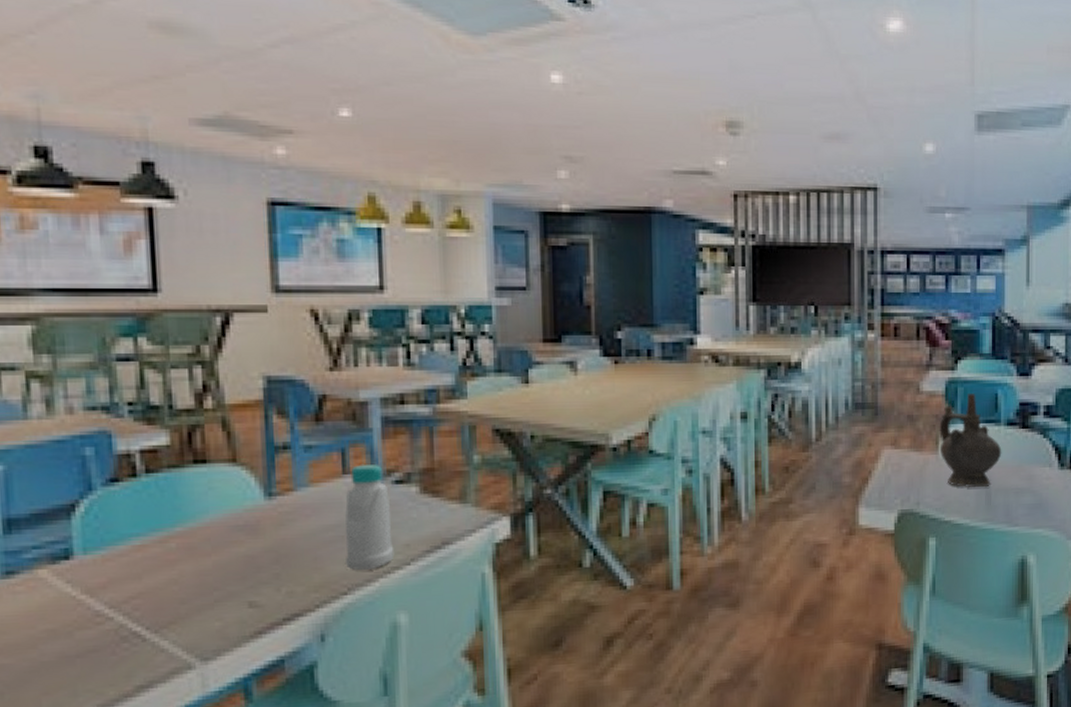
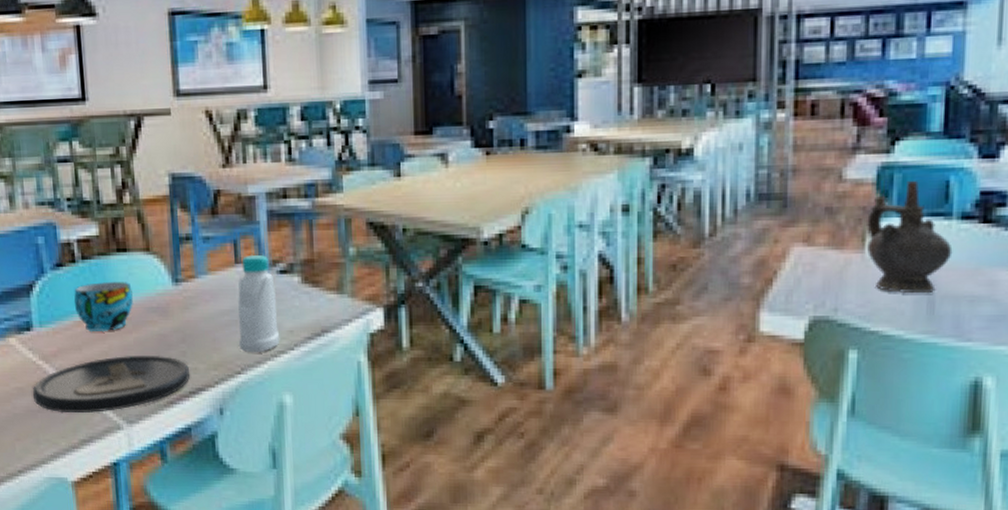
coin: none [69,579,284,657] -> present [32,355,189,413]
cup: none [133,497,213,556] -> present [74,282,133,331]

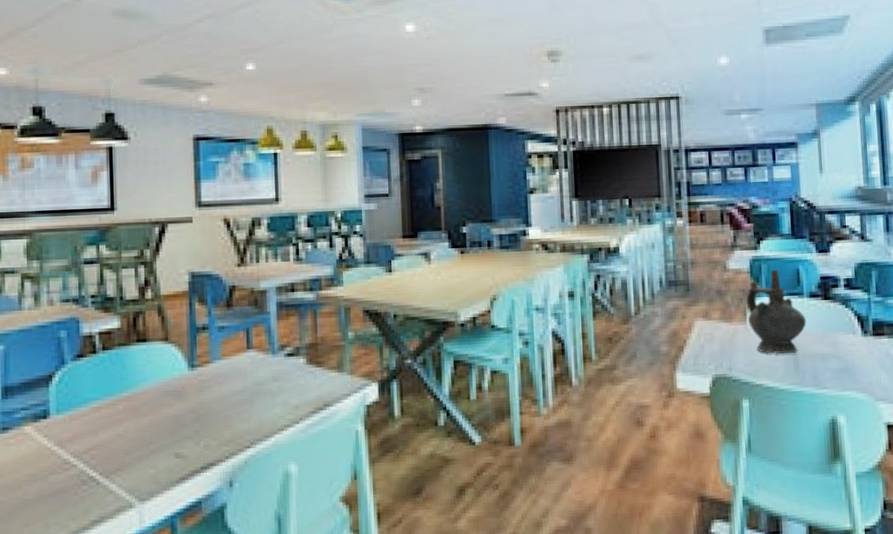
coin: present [32,355,189,413] -> none [45,434,202,496]
cup: present [74,282,133,331] -> none [92,369,150,416]
bottle: present [238,255,280,352] -> none [249,341,287,428]

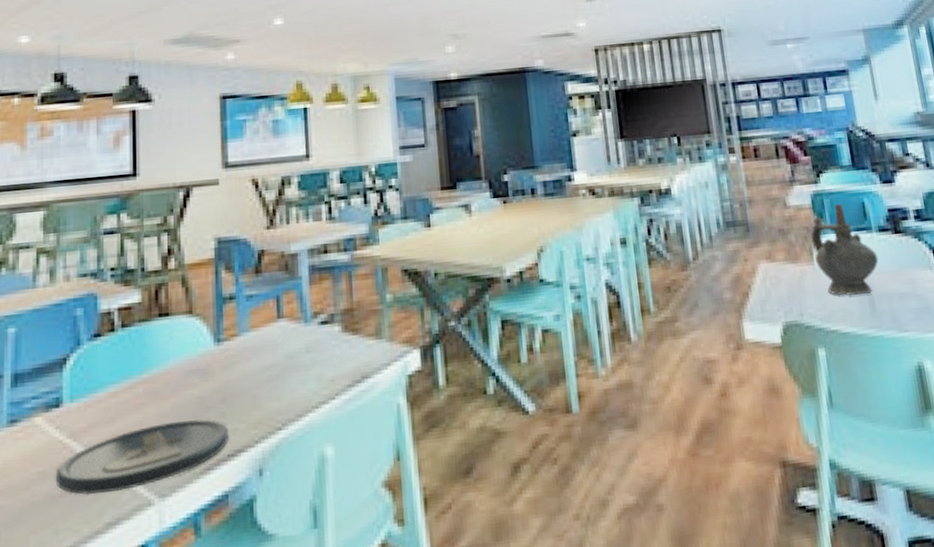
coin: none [45,434,202,496] -> present [55,418,228,496]

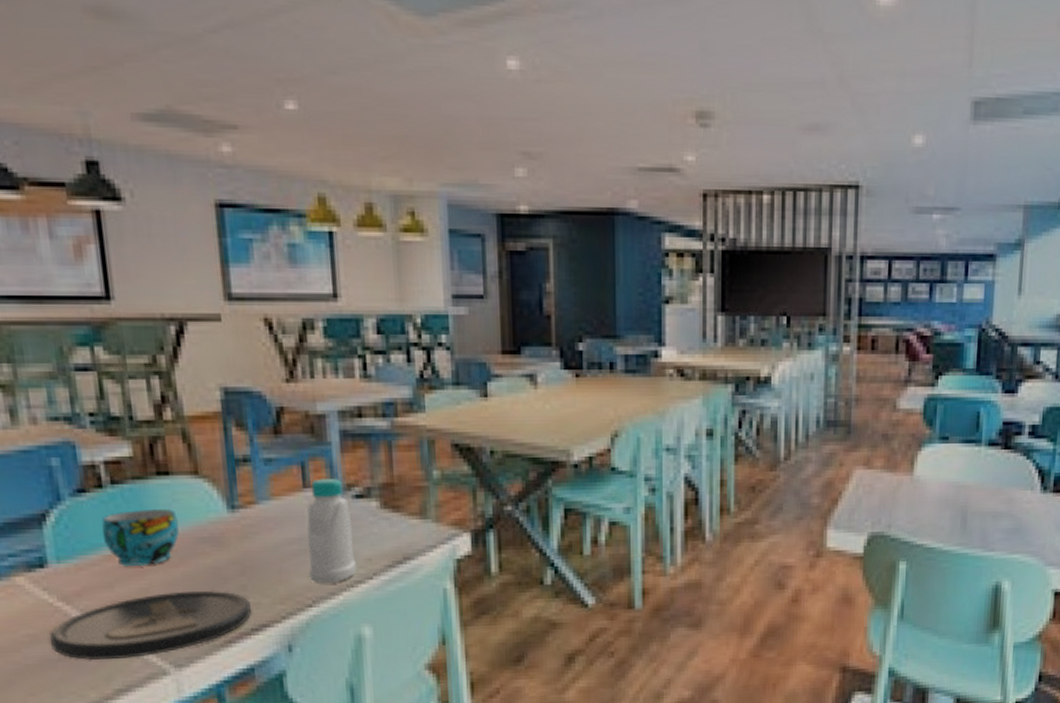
cup: none [110,346,173,401] -> present [101,509,179,566]
bottle: none [280,308,321,406] -> present [307,479,357,583]
ceremonial vessel: present [811,204,879,296] -> none [914,412,981,511]

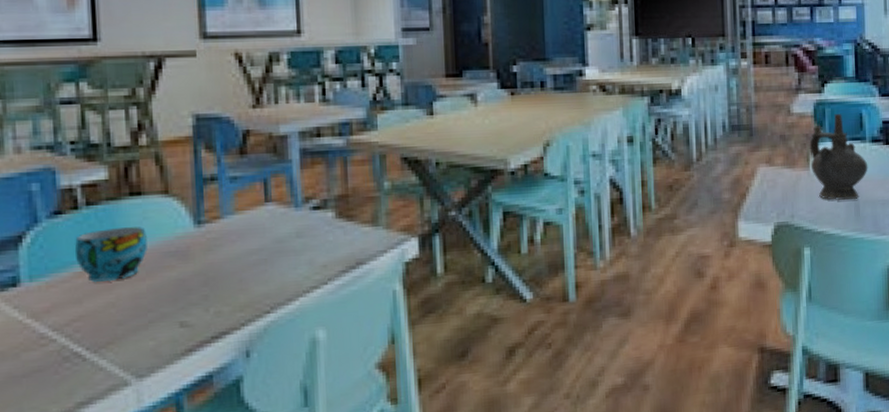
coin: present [49,590,251,661] -> none [16,301,212,376]
bottle: present [307,479,357,583] -> none [268,193,313,290]
ceremonial vessel: none [914,412,981,511] -> present [809,114,868,201]

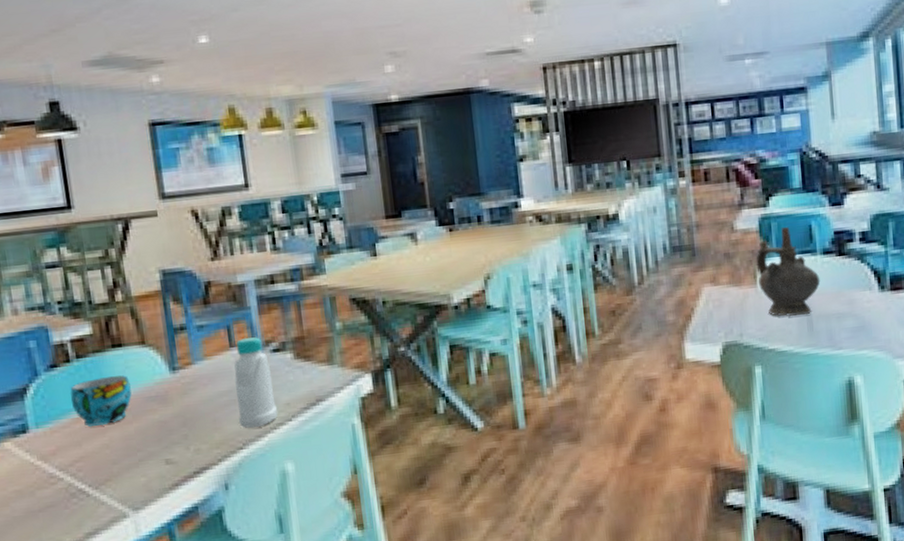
bottle: none [268,193,313,290] -> present [234,337,278,428]

